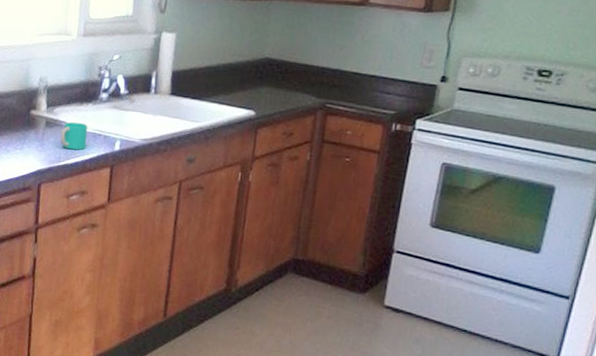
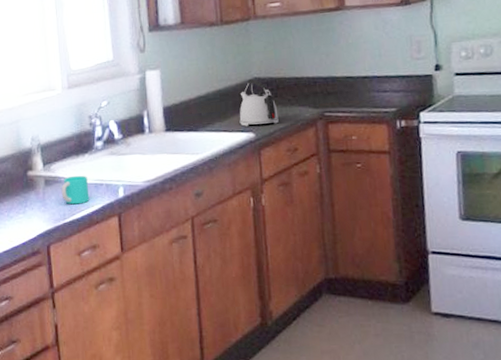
kettle: none [243,58,282,106] -> present [239,79,279,126]

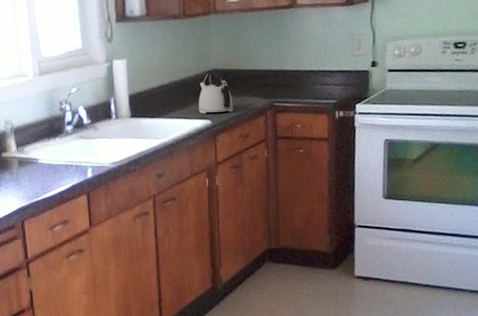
cup: present [61,175,90,205] -> none [34,157,61,184]

